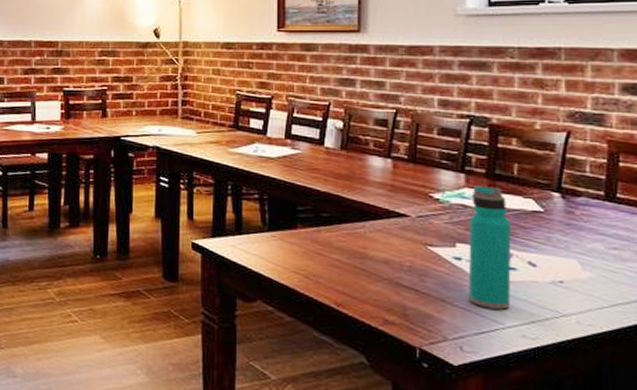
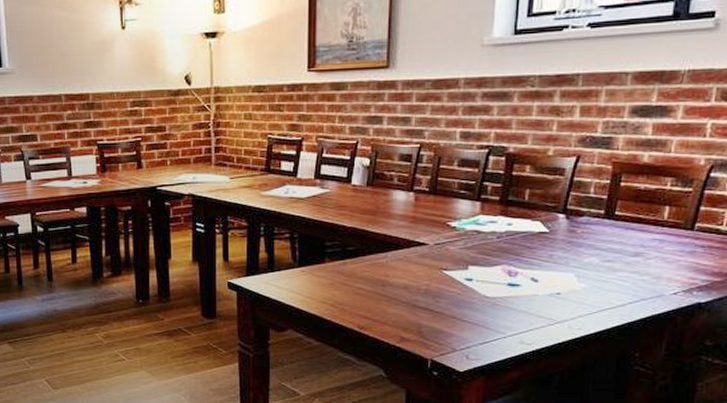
water bottle: present [468,186,512,310] -> none [476,212,518,321]

